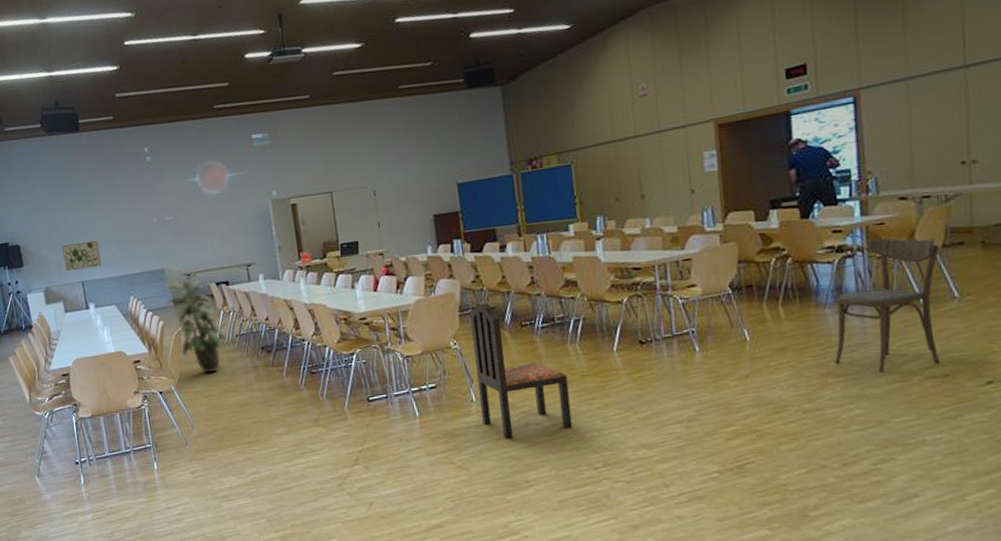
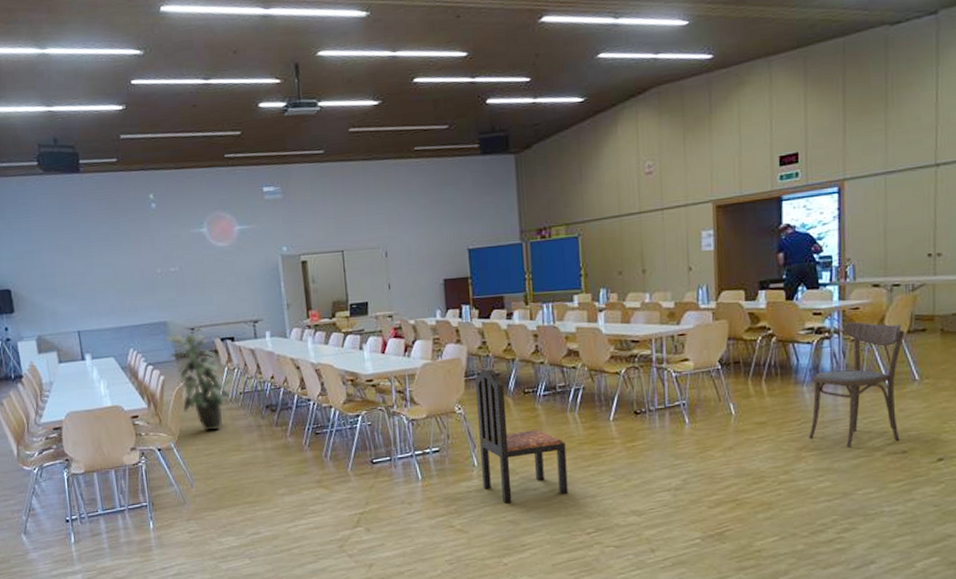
wall art: present [62,241,102,271] -> none [57,289,100,319]

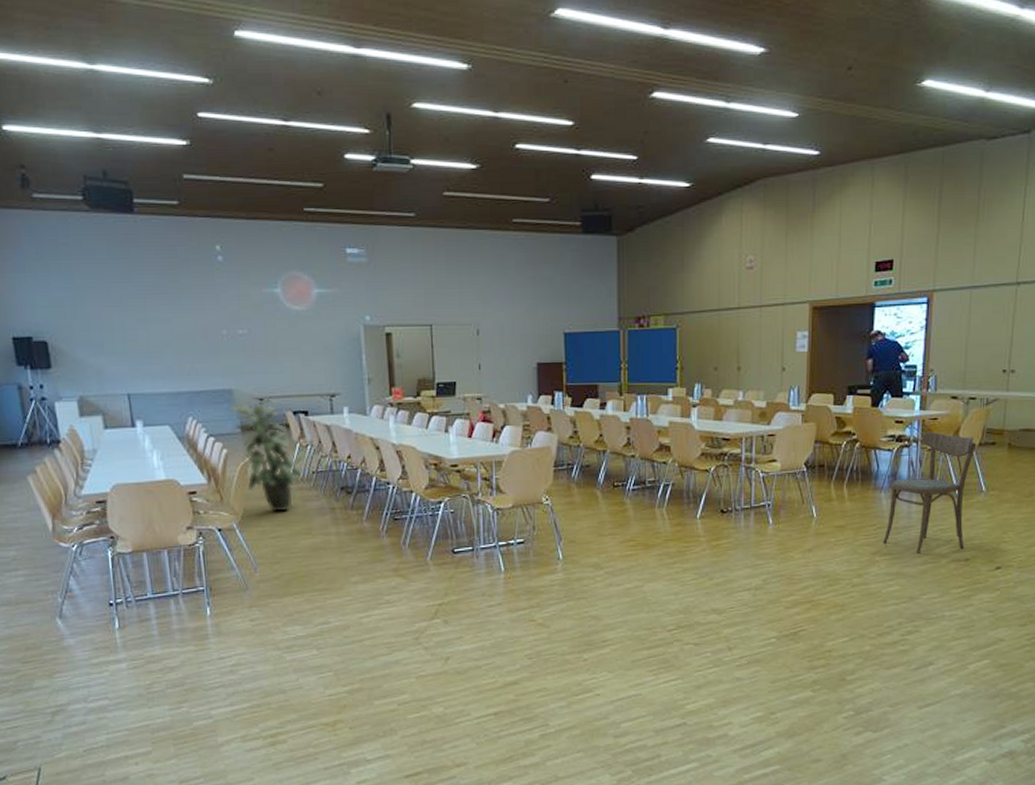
dining chair: present [475,368,569,504] -> none [564,459,652,599]

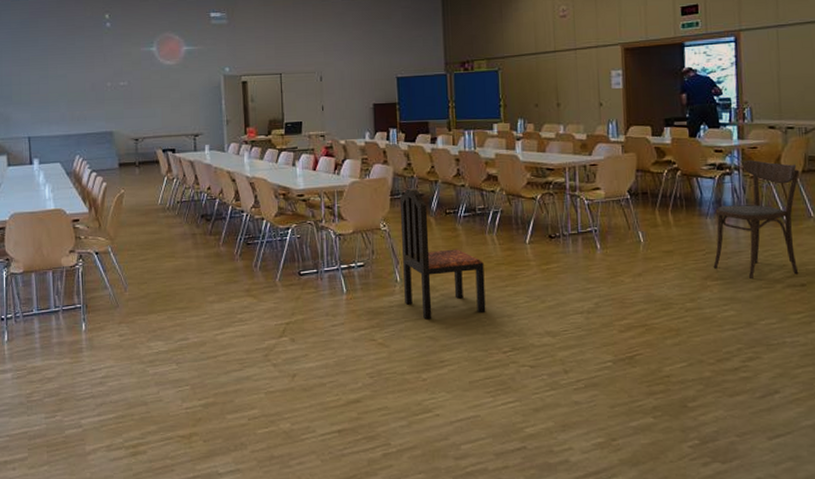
indoor plant: present [229,398,303,513] -> none [109,139,170,239]
dining chair: none [564,459,652,599] -> present [399,188,486,320]

